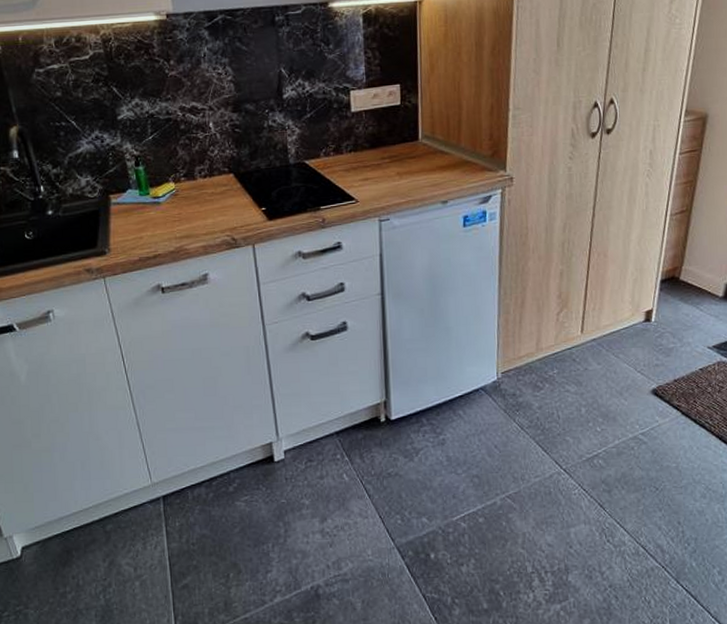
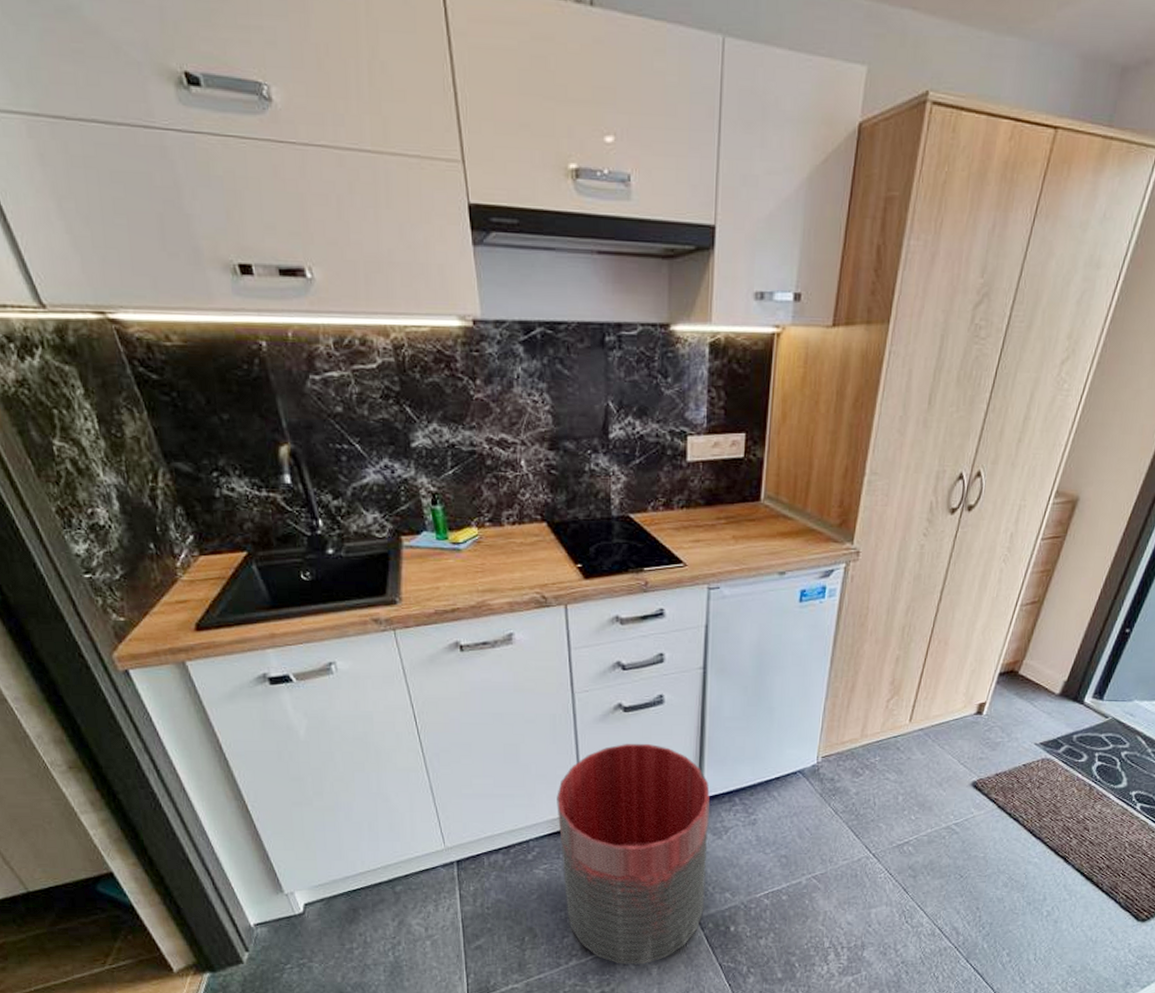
trash can: none [253,369,403,600] -> present [557,743,710,964]

